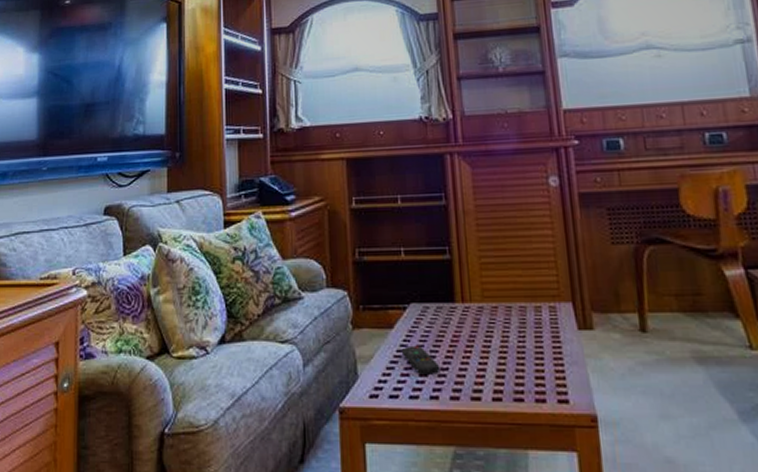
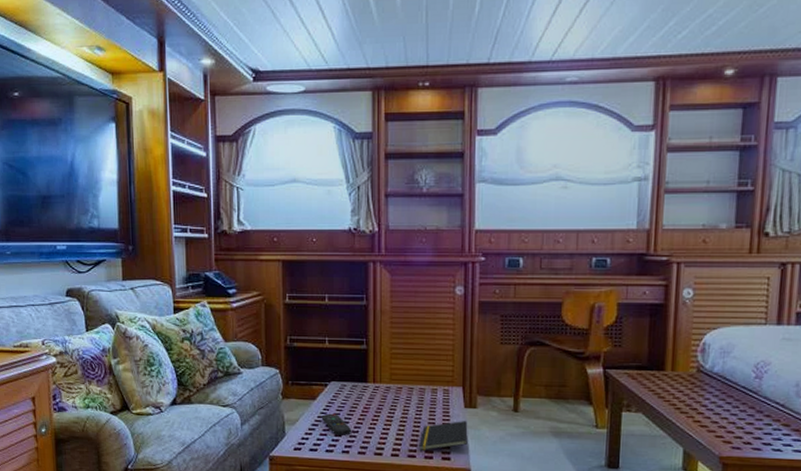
notepad: none [526,348,589,391] -> present [419,421,468,450]

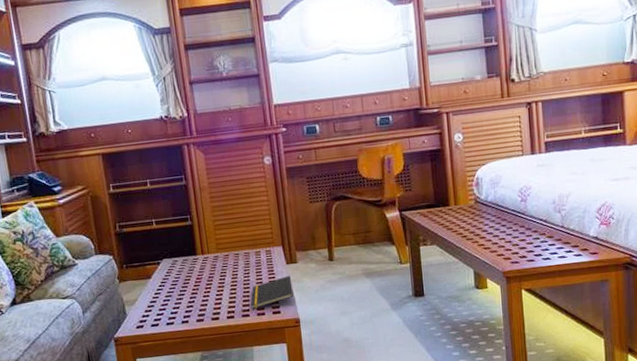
remote control: present [321,413,352,435] -> none [158,288,189,308]

